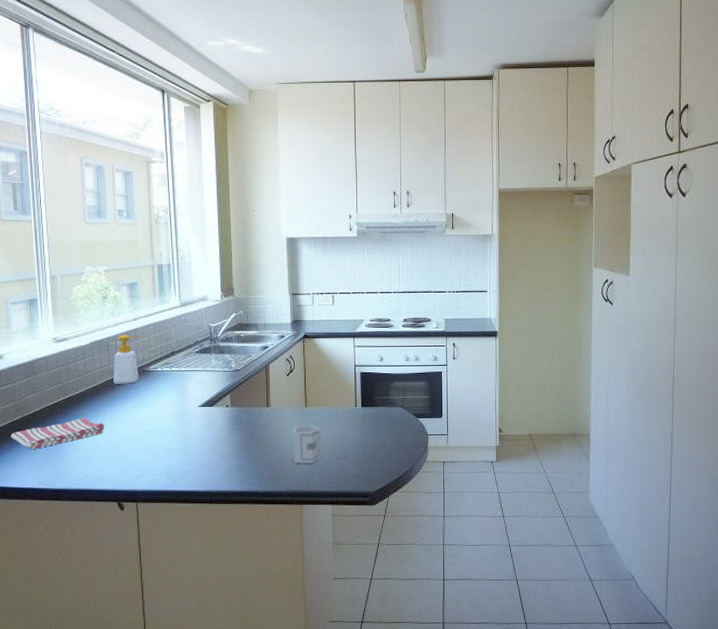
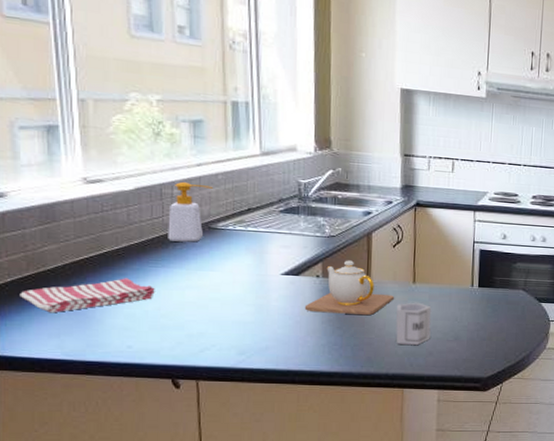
teapot: none [218,390,290,439] -> present [304,260,394,316]

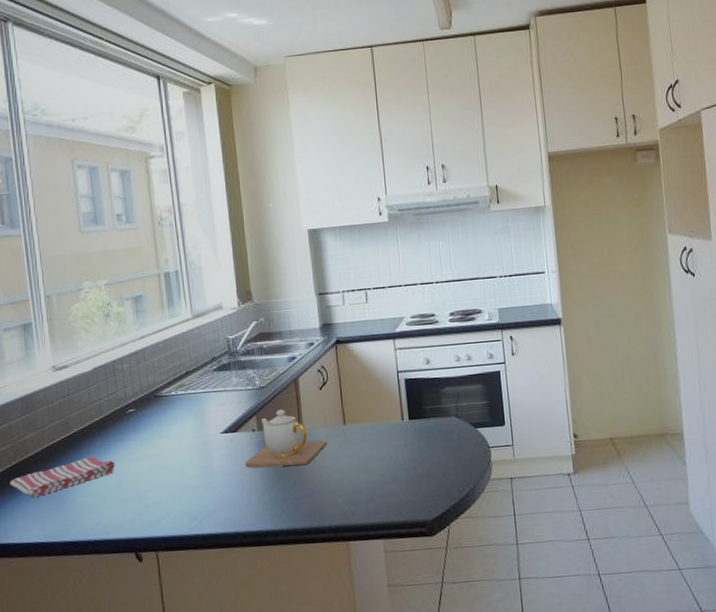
soap bottle: present [168,181,213,242] -> none [121,355,155,414]
cup: present [396,302,432,345] -> none [331,444,368,493]

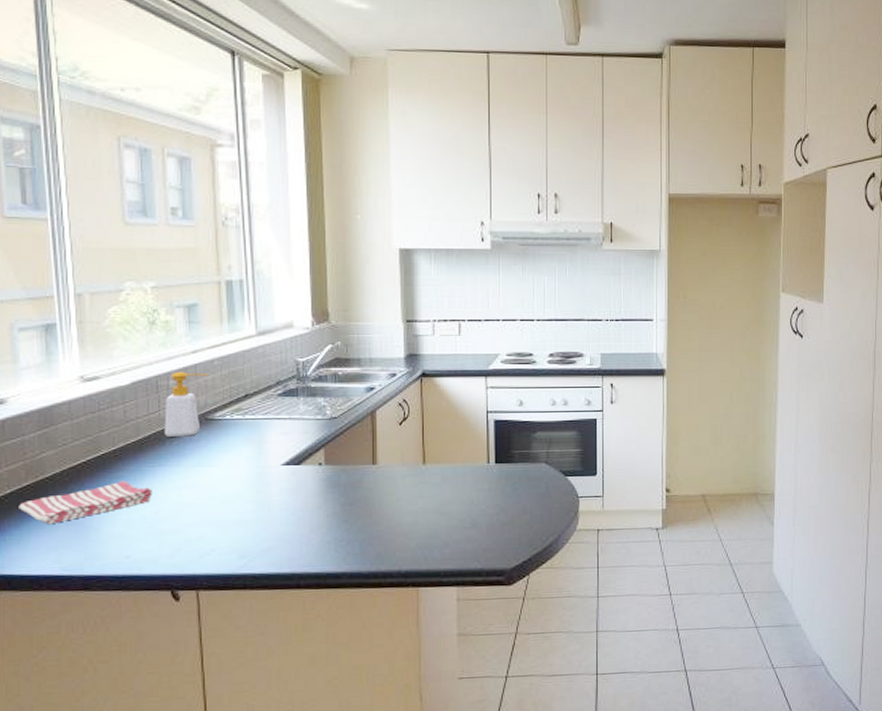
soap bottle: none [121,355,155,414] -> present [164,371,209,437]
teapot: present [245,409,327,468] -> none [307,443,403,505]

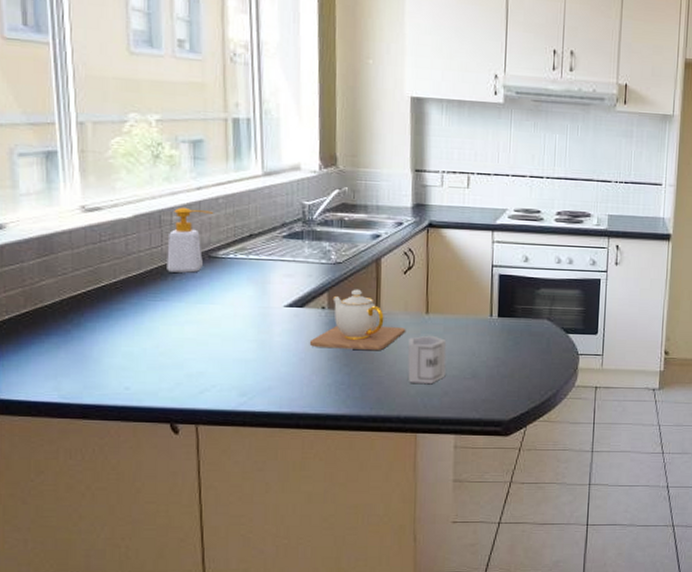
dish towel: present [19,481,152,525] -> none [17,313,153,353]
teapot: none [307,443,403,505] -> present [309,289,405,351]
cup: none [407,486,445,536] -> present [408,335,447,383]

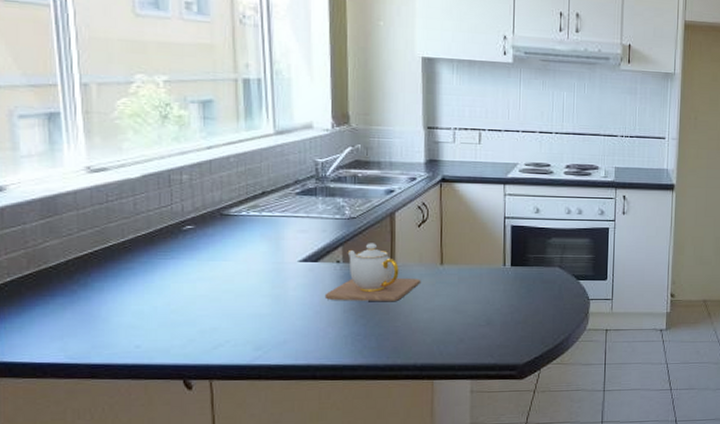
soap bottle: present [167,207,213,273] -> none [177,166,224,231]
cup: present [408,335,447,383] -> none [423,285,462,332]

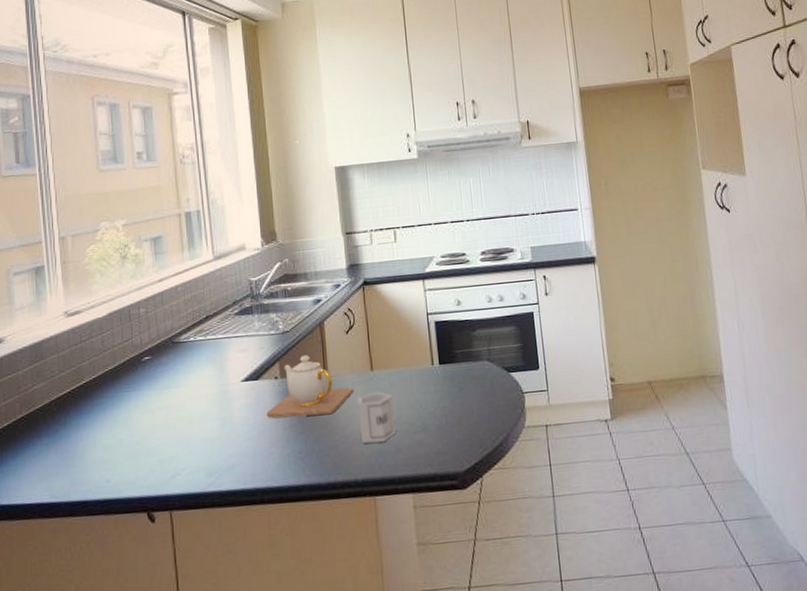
cup: none [423,285,462,332] -> present [358,392,397,444]

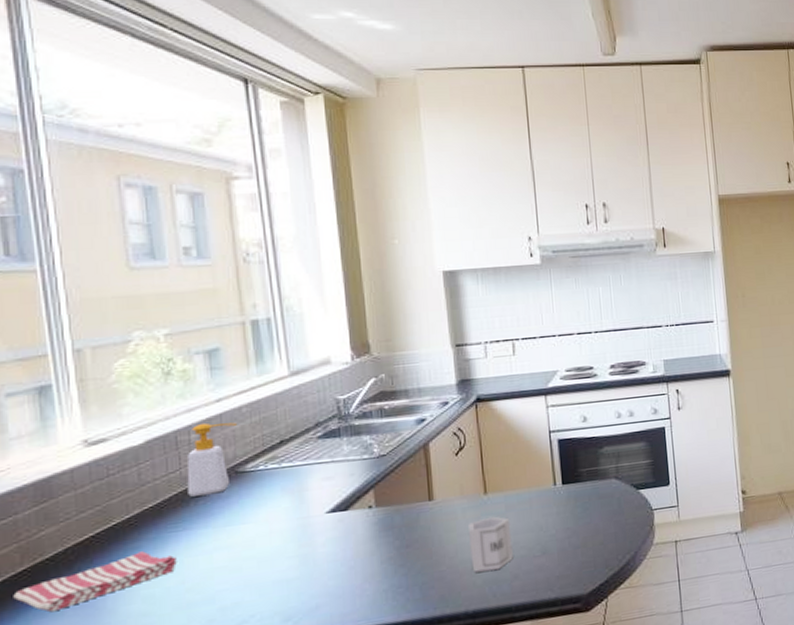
dish towel: none [14,407,128,454] -> present [13,551,177,613]
soap bottle: none [137,299,173,362] -> present [187,422,236,497]
teapot: present [266,355,353,418] -> none [358,480,464,552]

